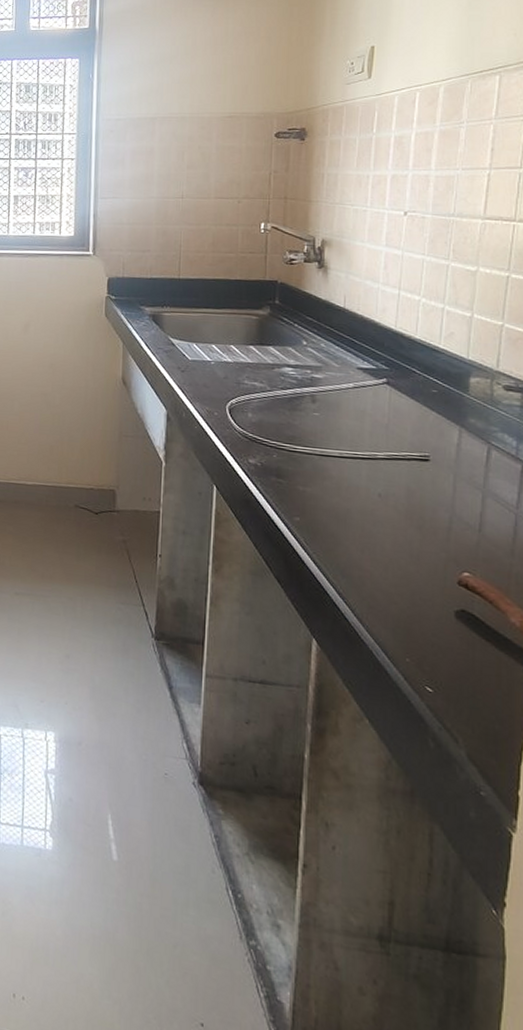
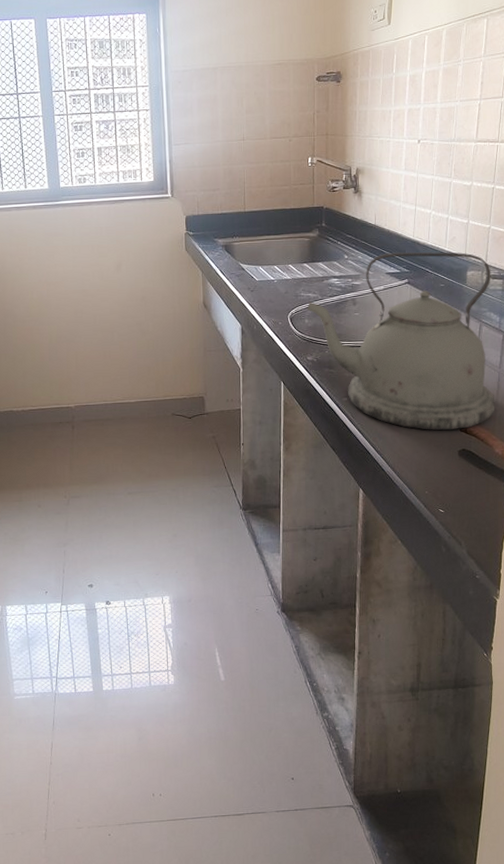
kettle: none [251,343,511,583] -> present [306,252,495,431]

